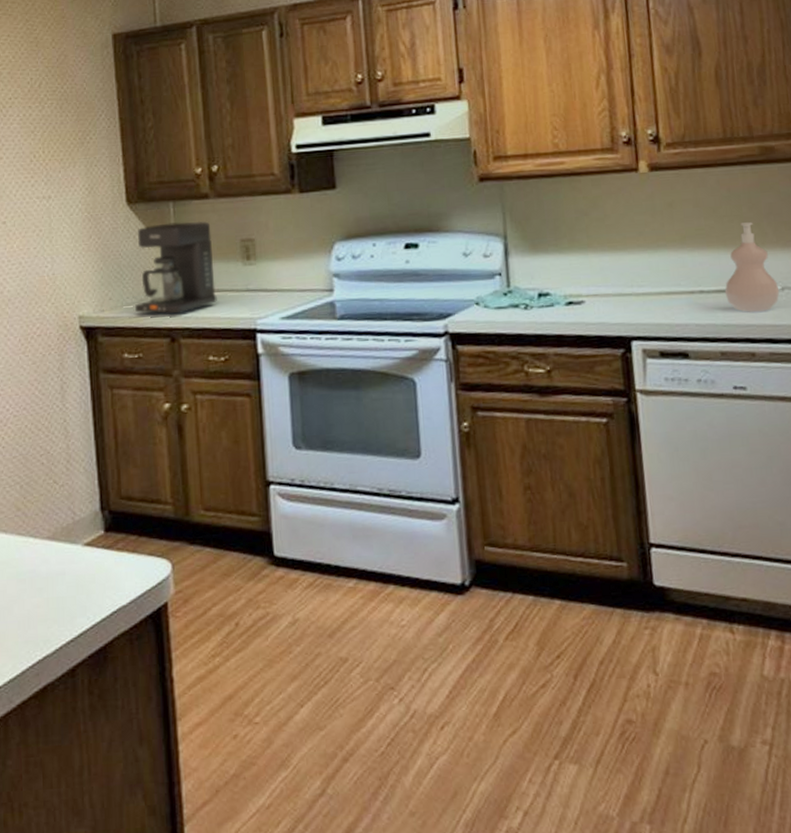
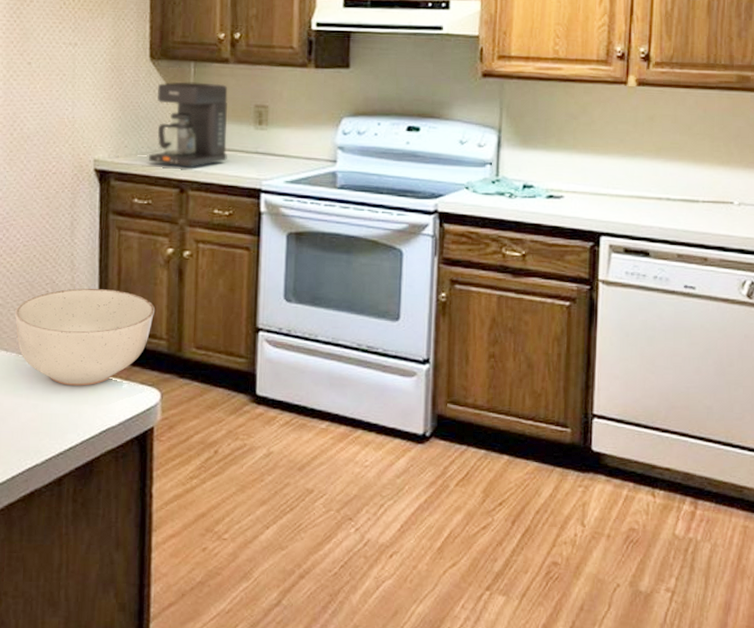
bowl: none [10,454,158,565] -> present [14,288,156,386]
soap bottle: present [724,221,780,312] -> none [688,141,737,222]

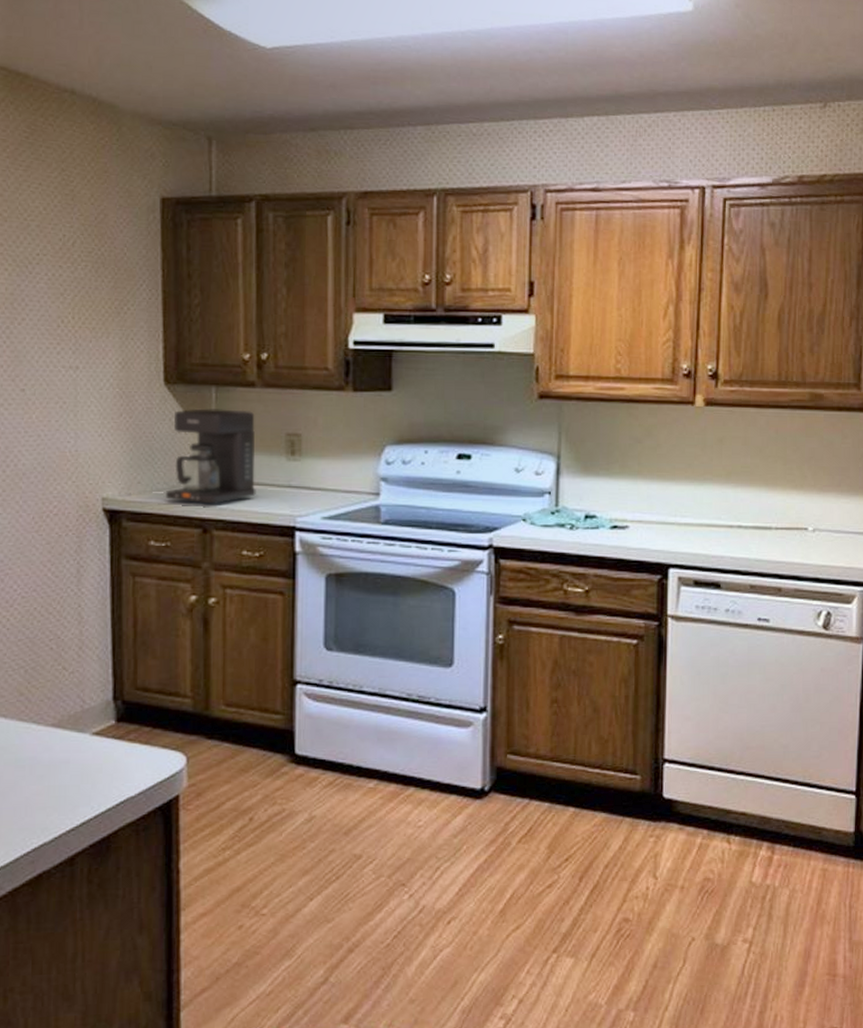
bowl: present [14,288,156,386] -> none [13,644,178,753]

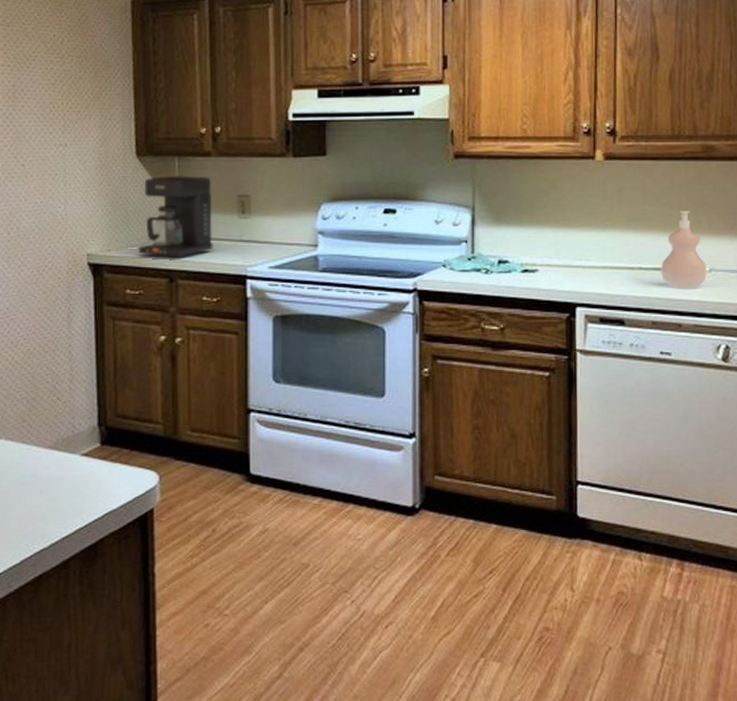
soap bottle: none [761,463,811,550] -> present [660,210,708,289]

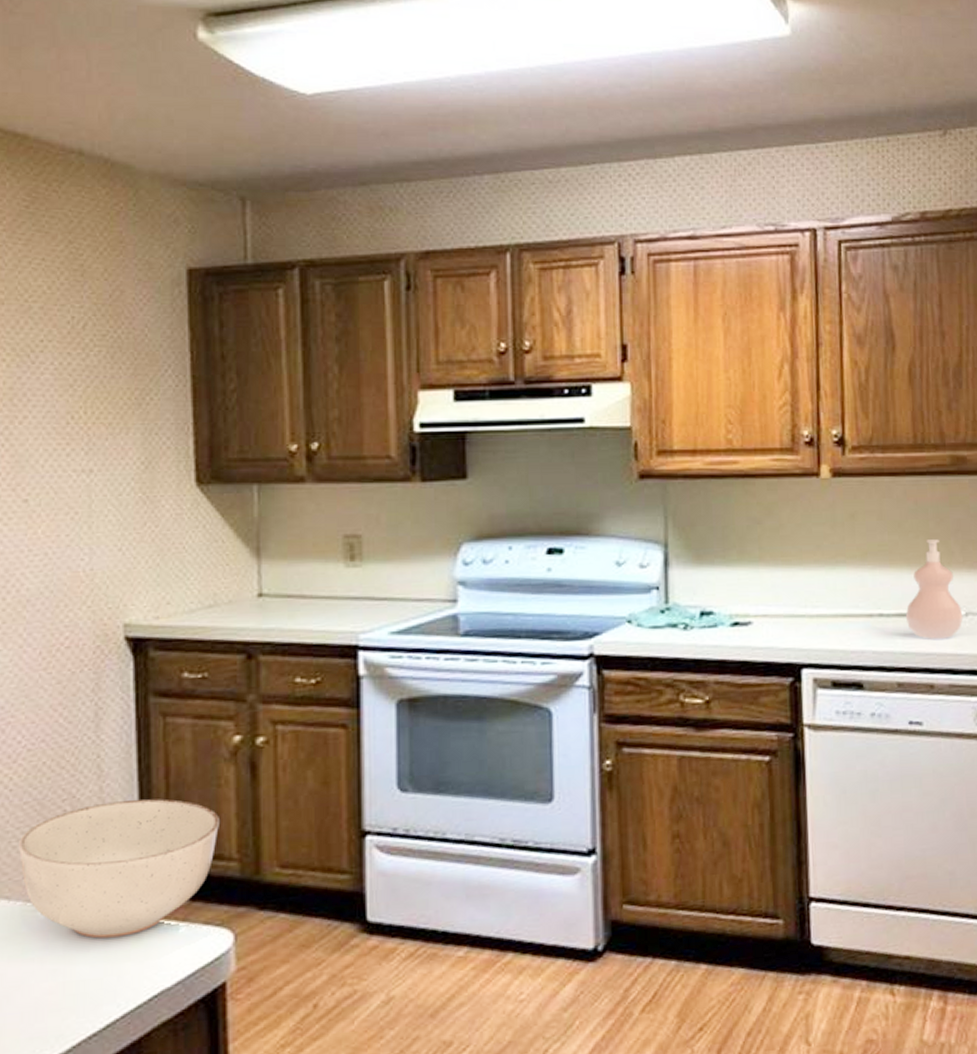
bowl: none [17,378,151,471] -> present [18,798,221,939]
coffee maker: present [139,176,213,257] -> none [201,510,310,625]

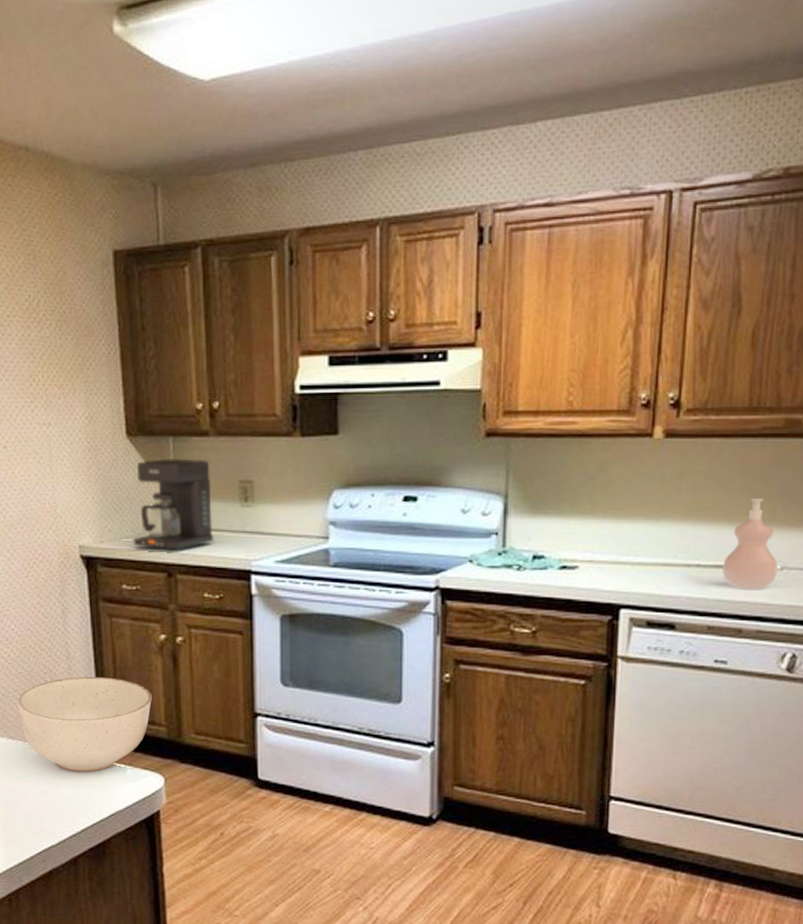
coffee maker: none [201,510,310,625] -> present [134,458,214,550]

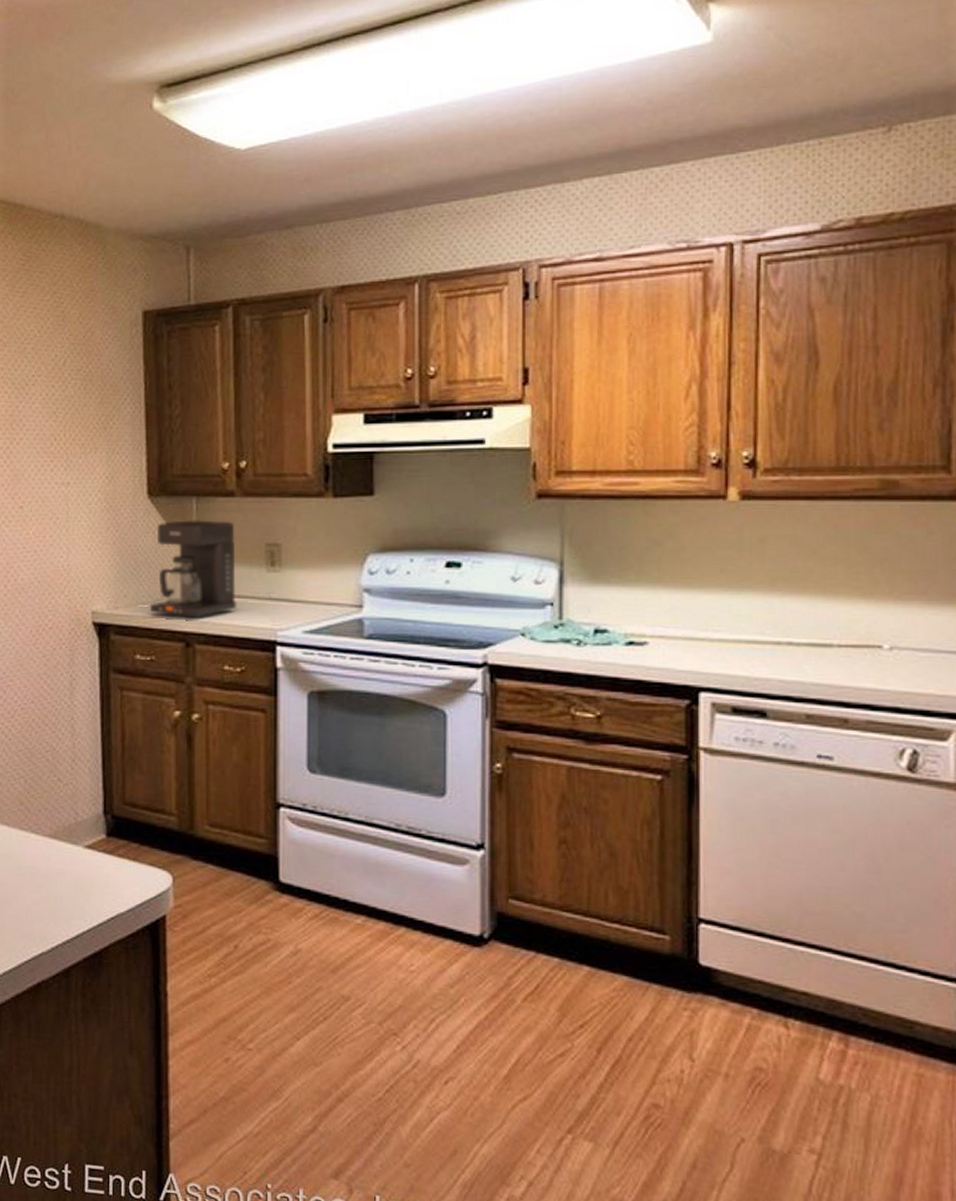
bowl: present [16,677,153,772] -> none [14,756,163,866]
soap bottle: present [722,497,779,589] -> none [818,566,887,672]

